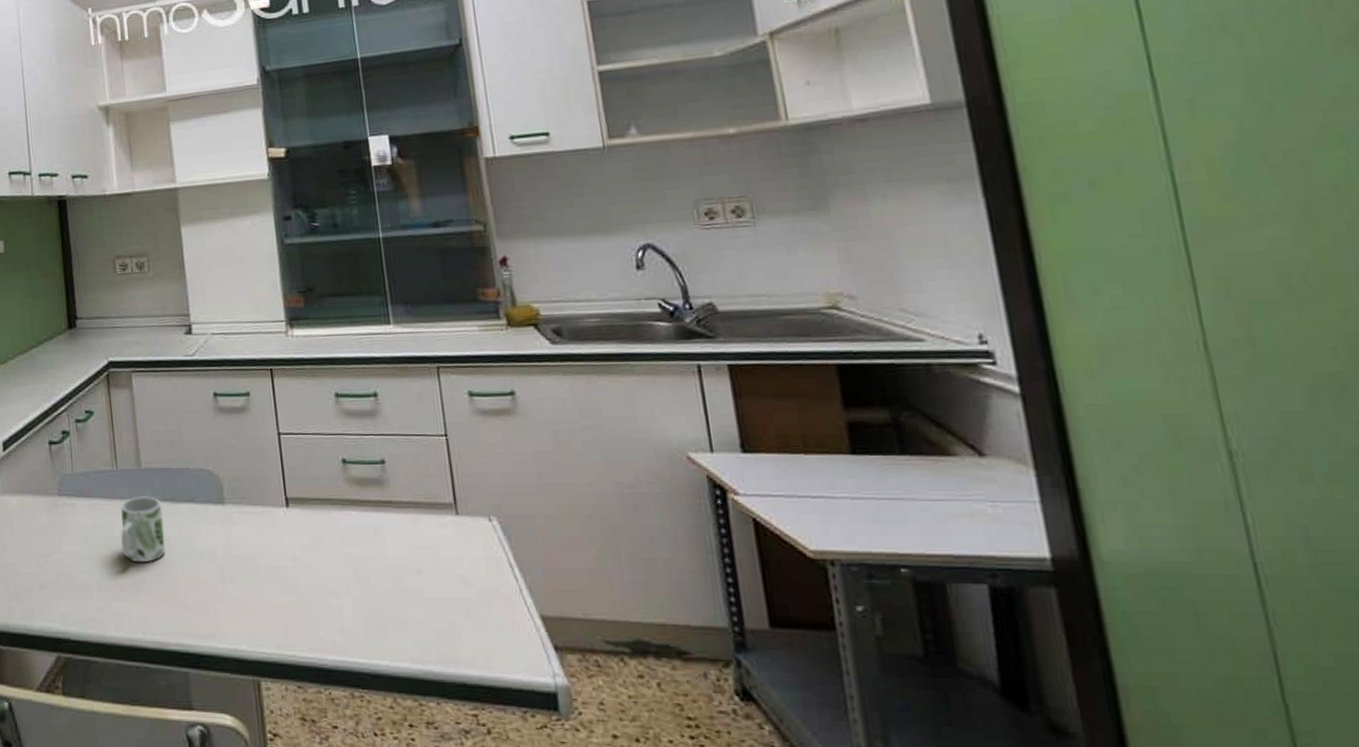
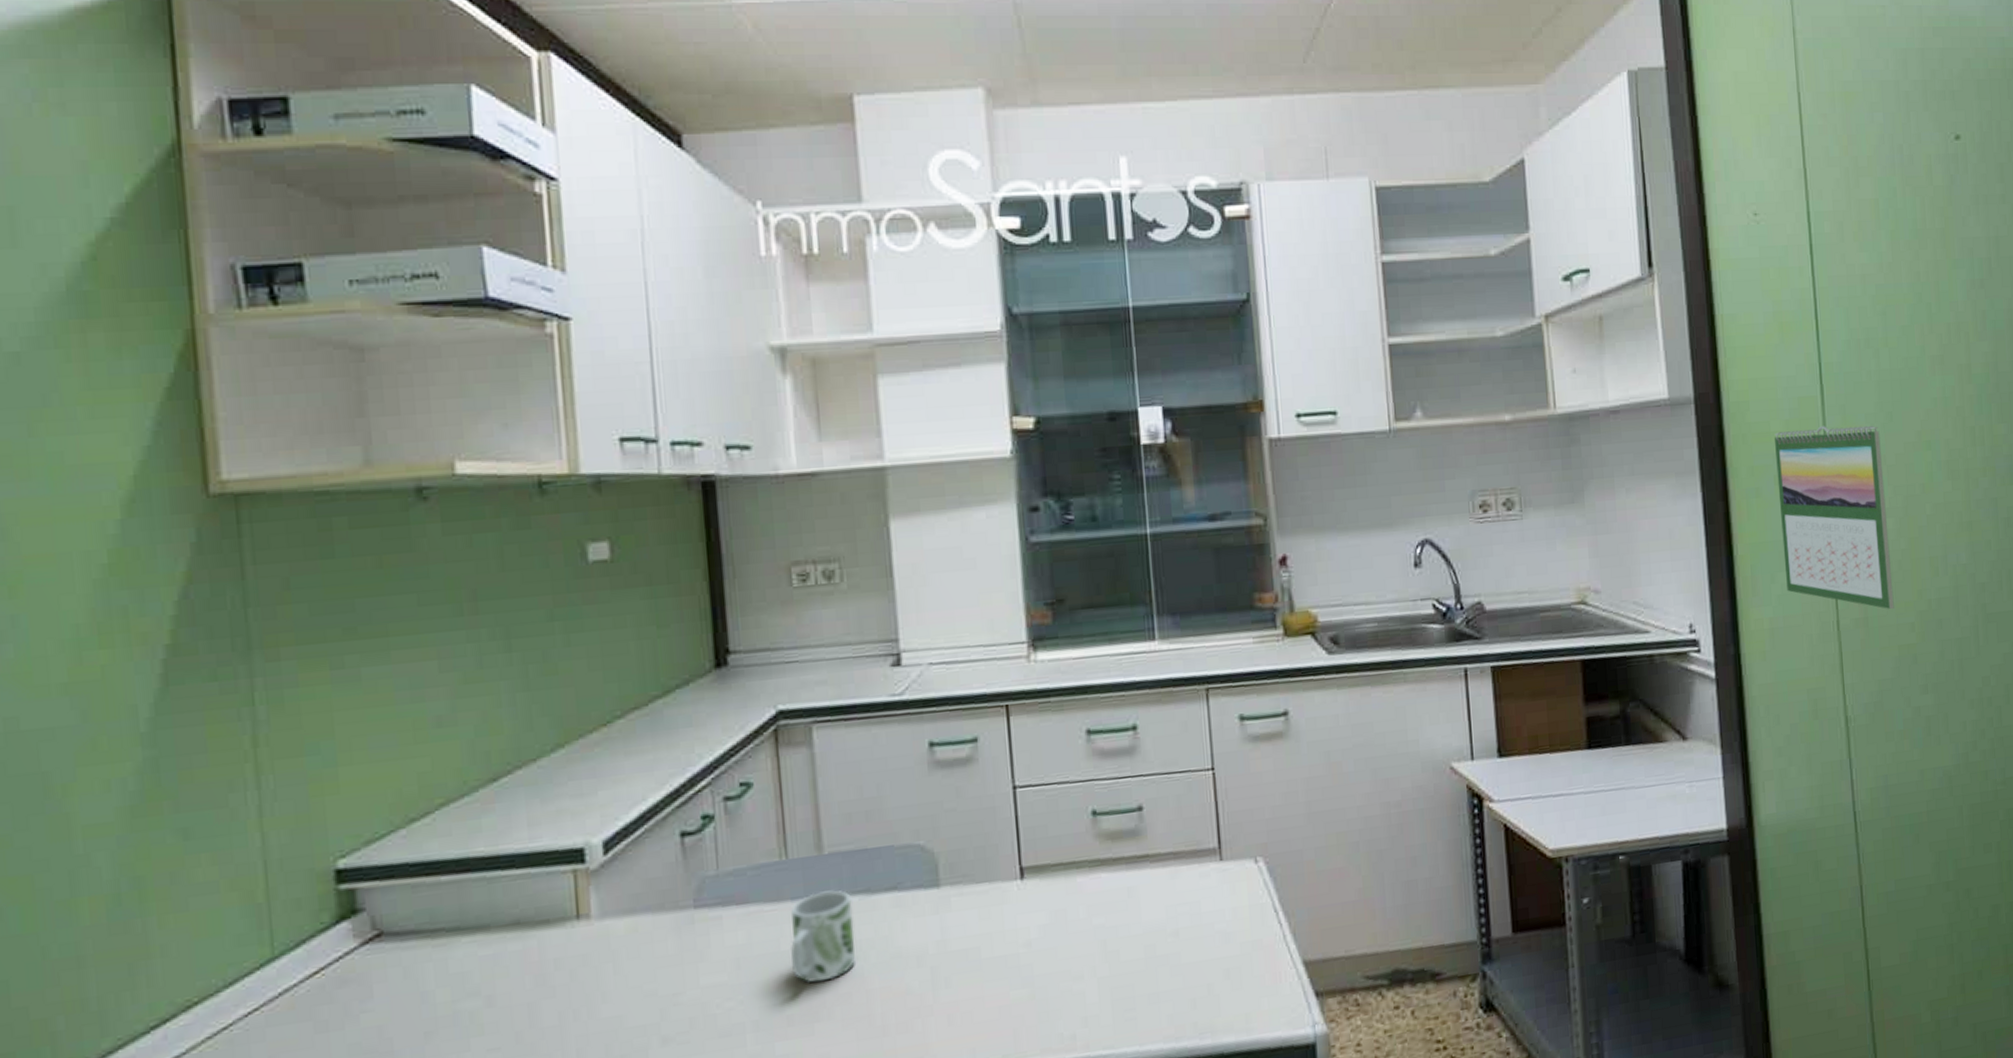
calendar: none [1085,120,1299,329] -> present [1774,425,1894,609]

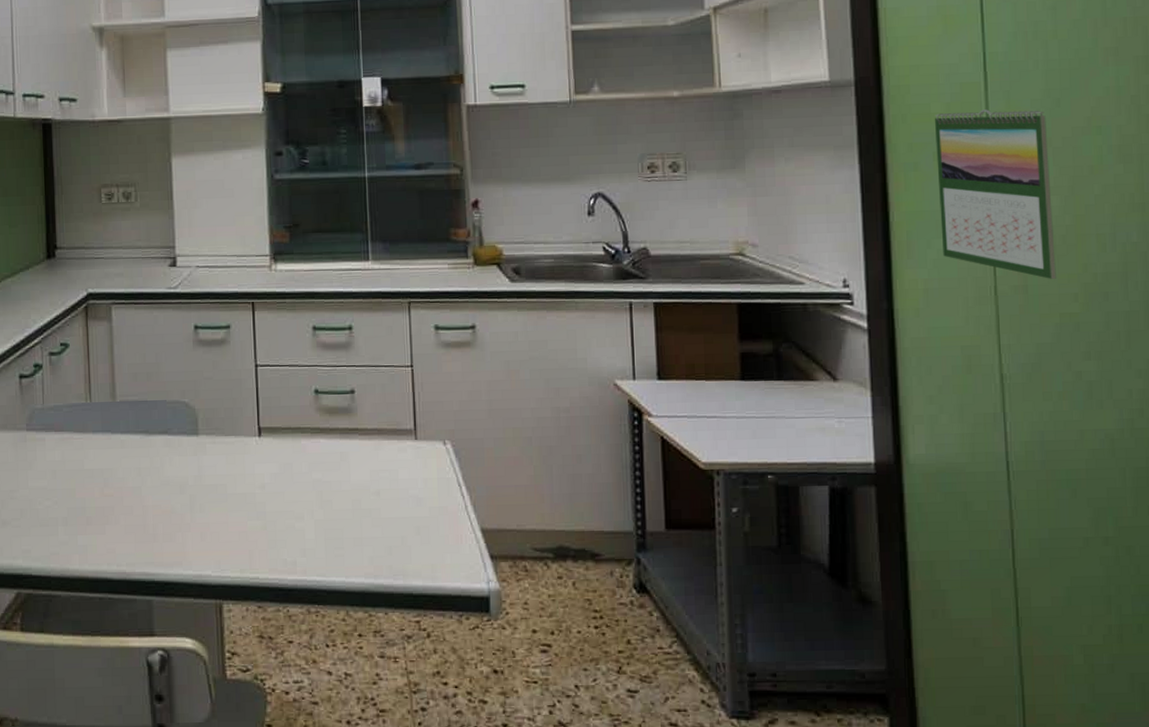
mug: present [791,890,857,983] -> none [91,429,137,496]

